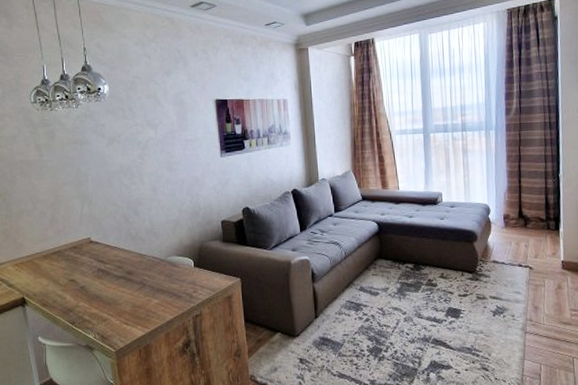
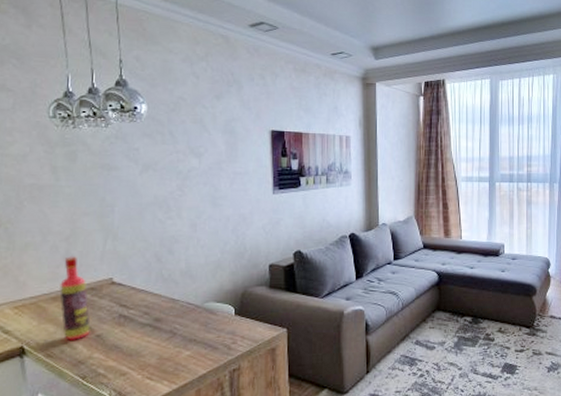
bottle: none [49,220,75,292] -> present [60,256,91,340]

